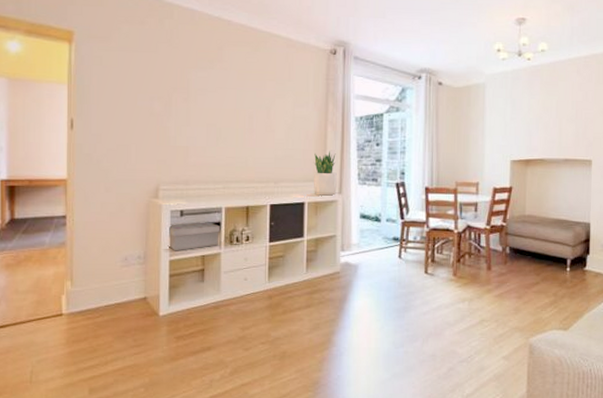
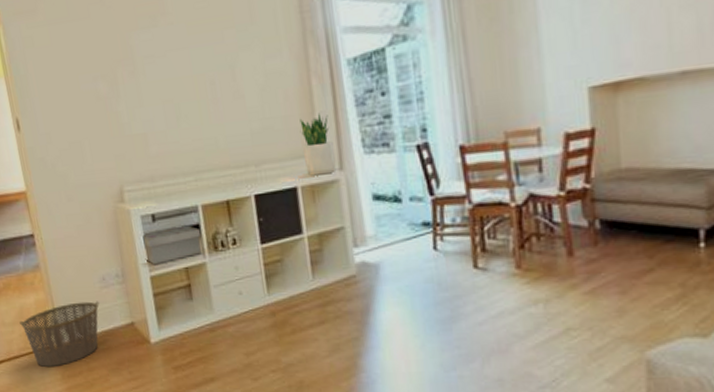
basket: none [34,277,117,333] -> present [19,301,99,368]

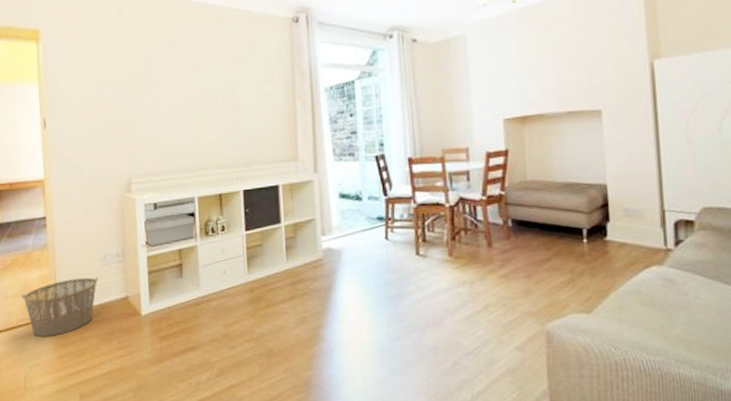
planter: present [300,113,336,176] -> none [285,127,312,177]

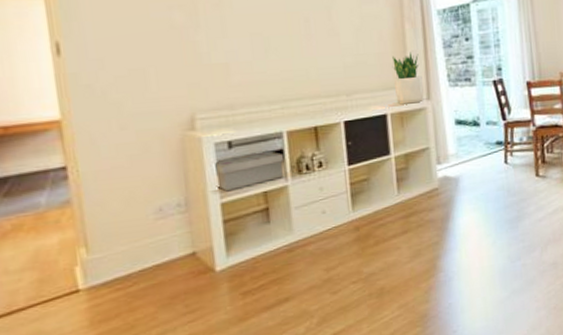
basket: present [22,277,98,338] -> none [32,233,152,316]
planter: none [285,127,312,177] -> present [392,52,424,105]

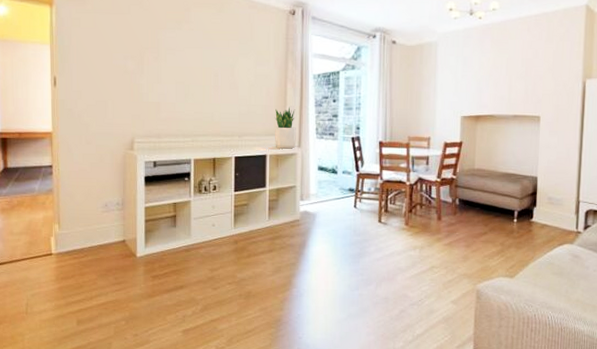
decorative box: present [216,150,285,192] -> none [143,171,190,199]

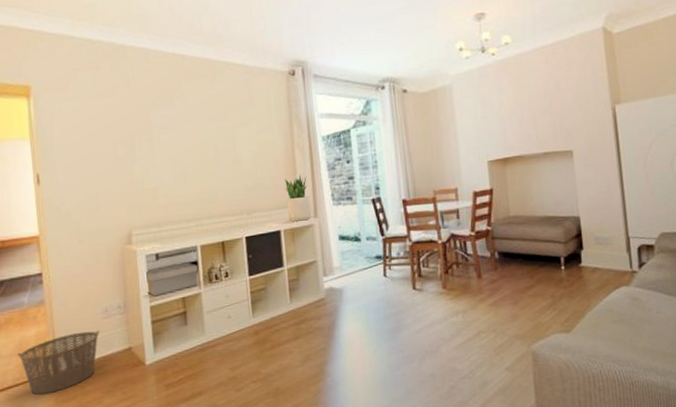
basket: none [26,221,99,271] -> present [17,330,100,395]
decorative box: none [143,171,190,199] -> present [147,261,199,297]

